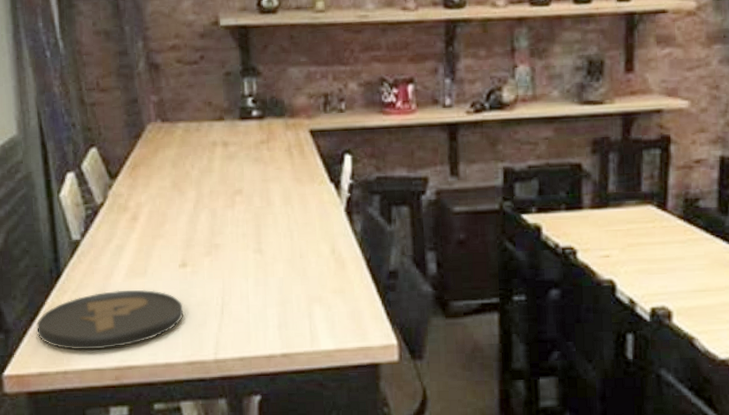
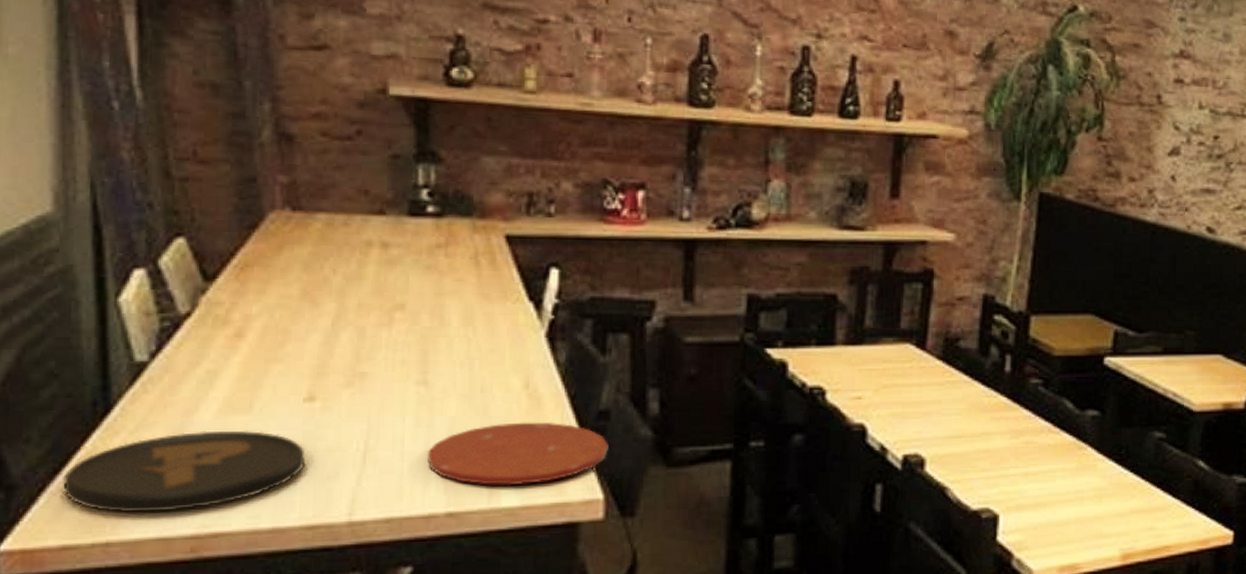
plate: none [265,280,399,333] -> present [426,421,609,486]

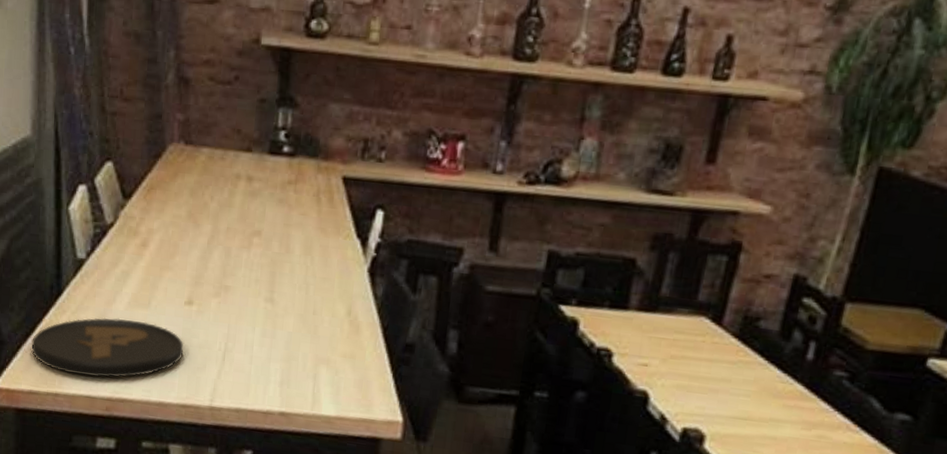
plate: present [426,421,609,486] -> none [269,343,411,400]

